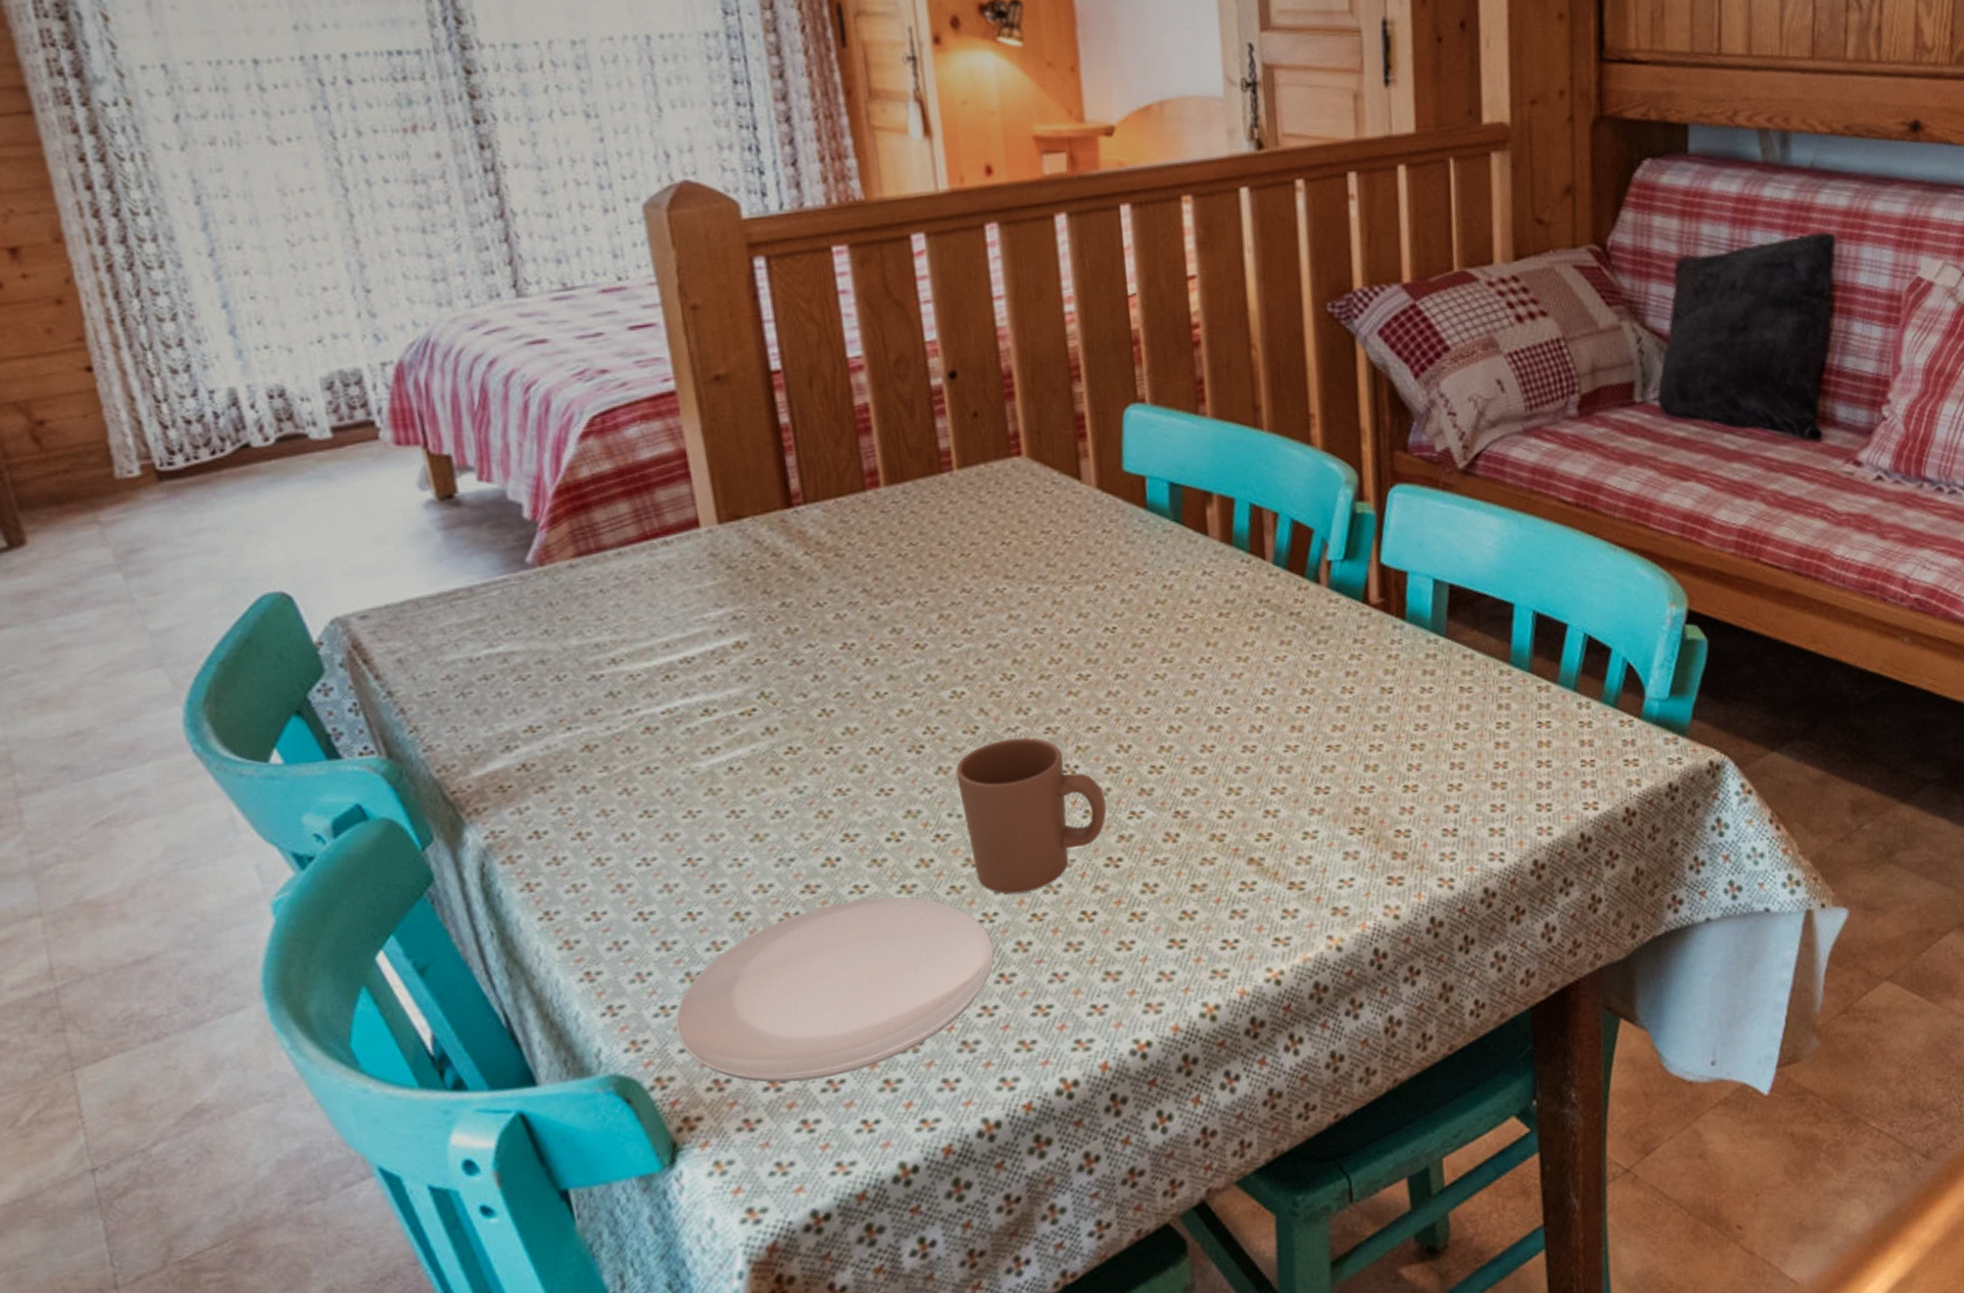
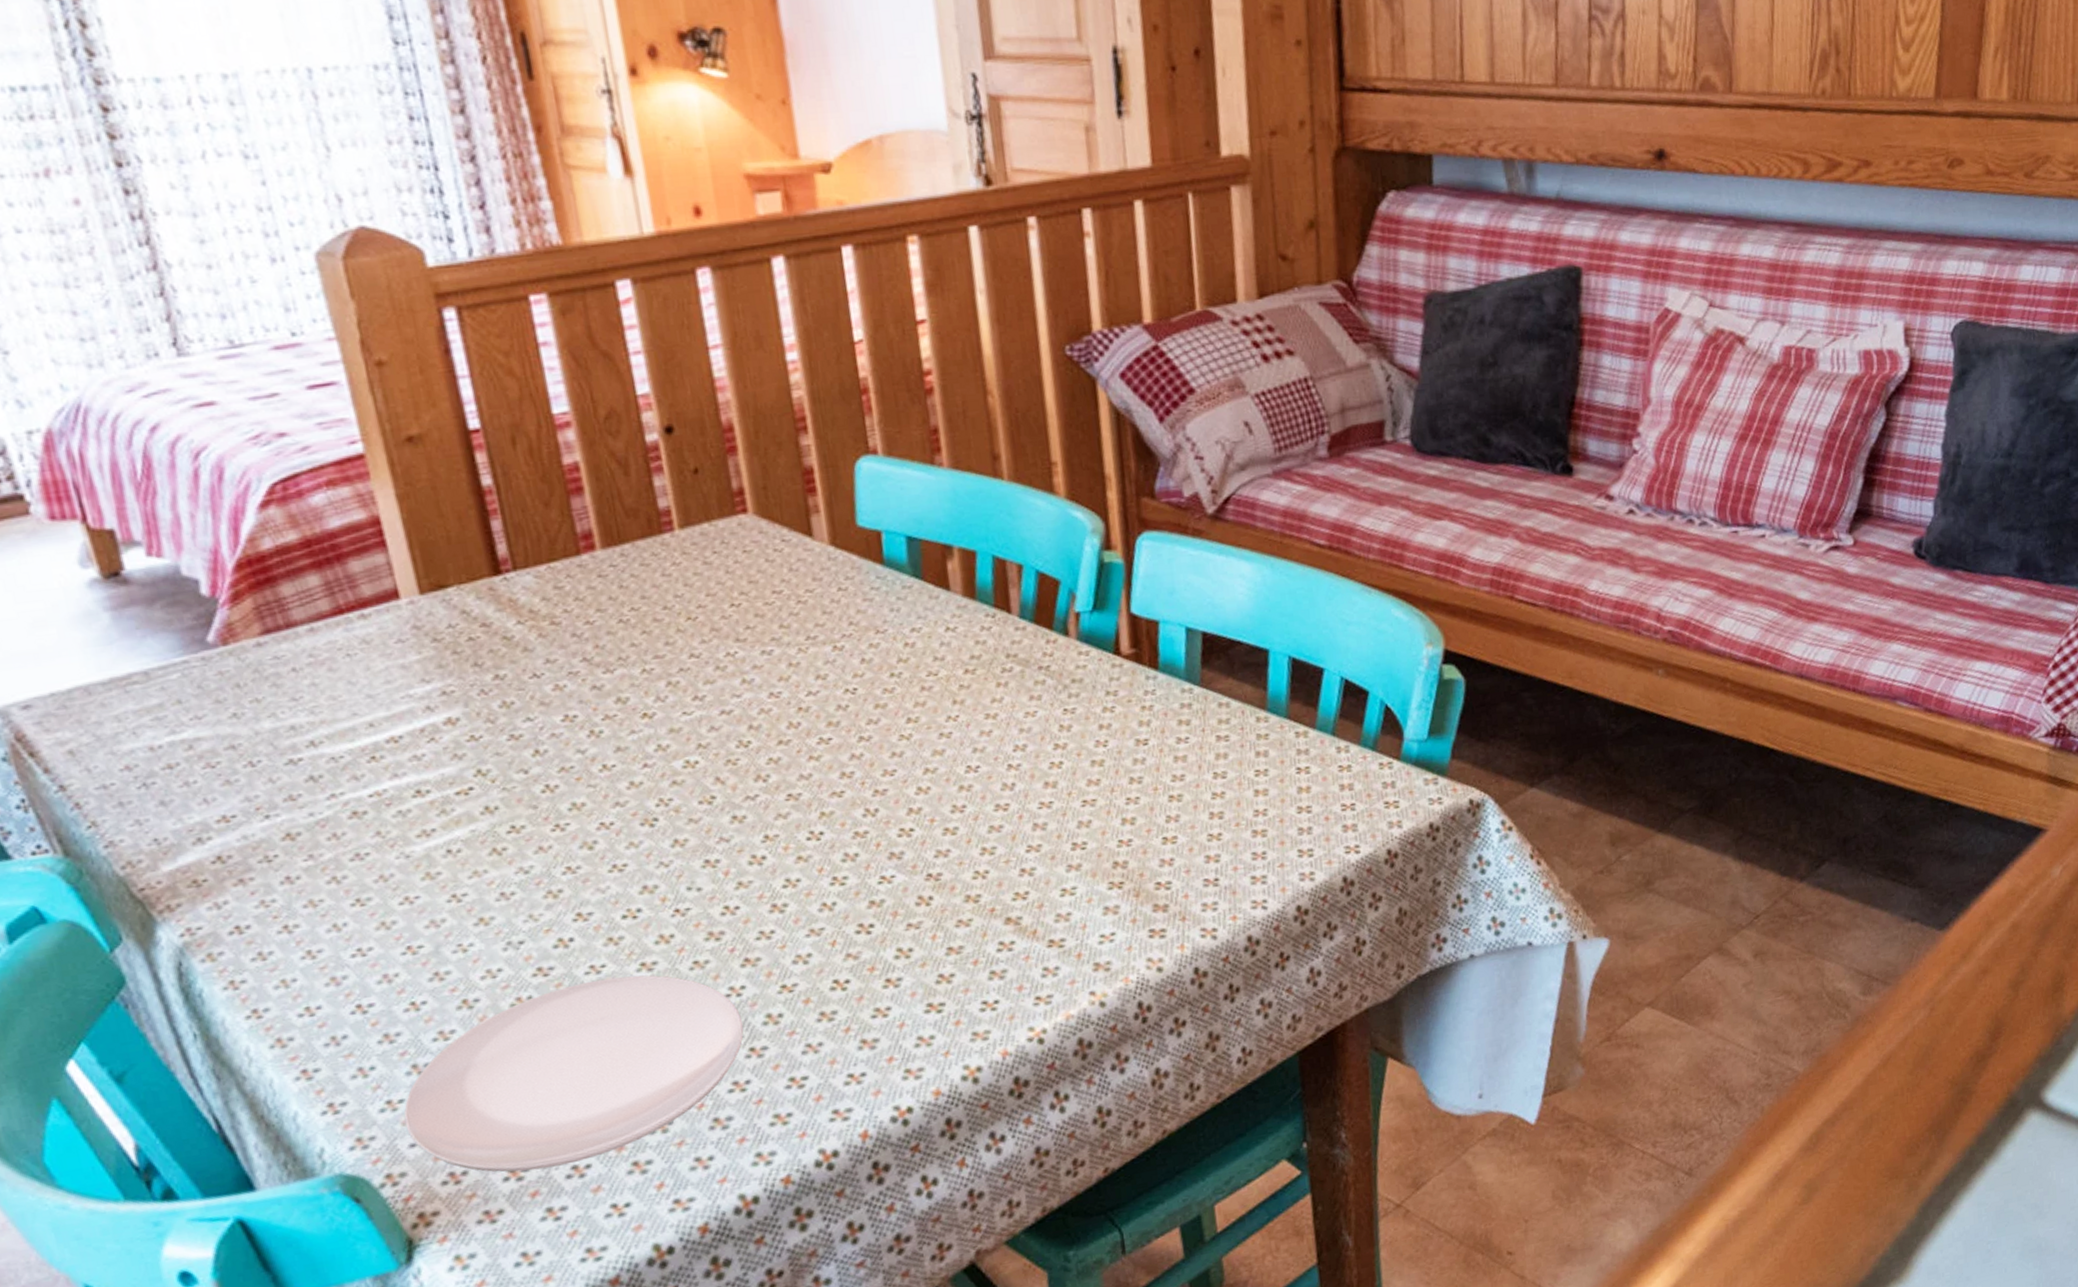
mug: present [956,737,1107,894] -> none [693,805,856,966]

